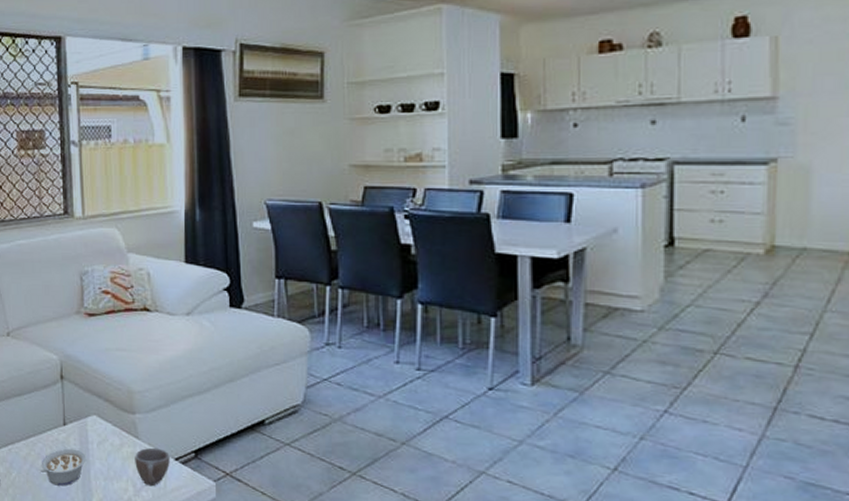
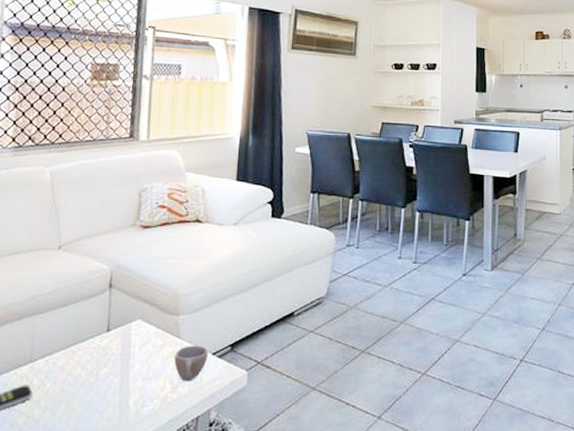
legume: present [40,448,86,486] -> none [77,353,127,391]

